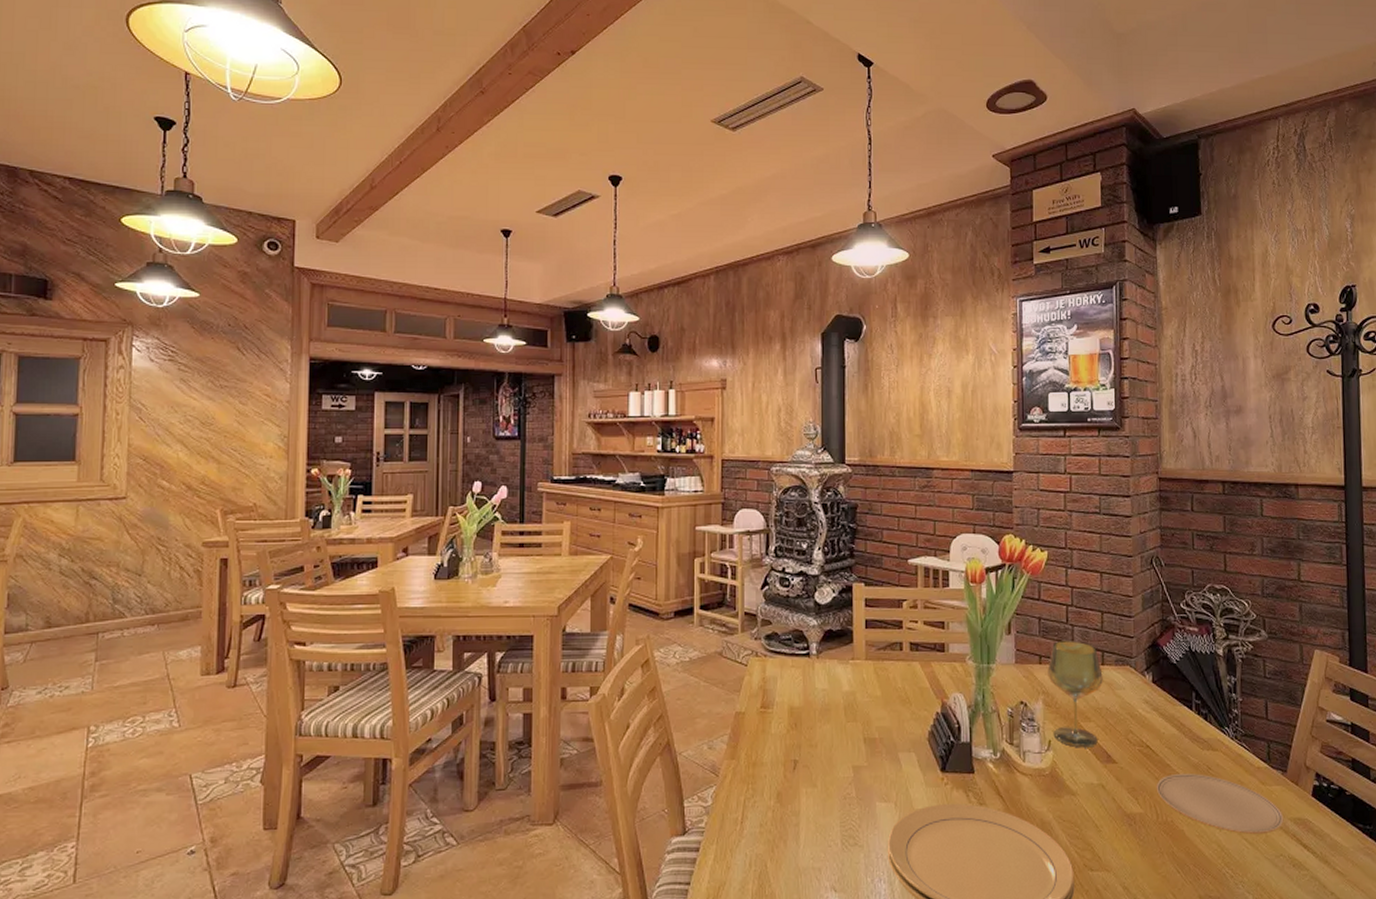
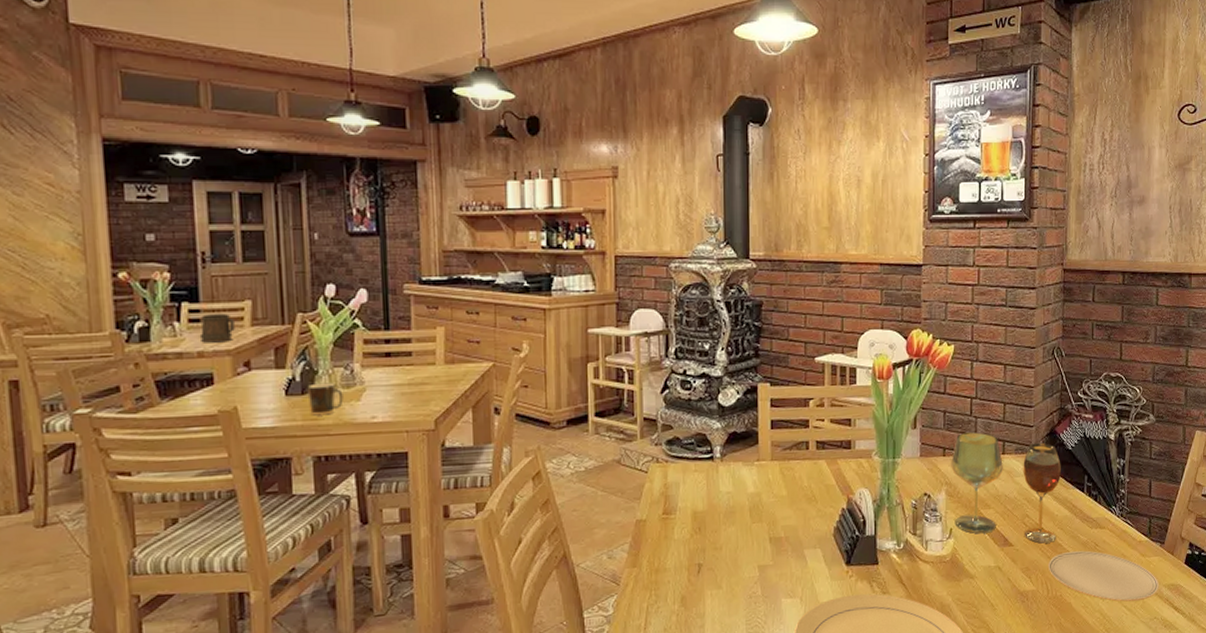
beer mug: none [369,506,398,531] -> present [199,314,235,343]
mug: none [452,569,482,599] -> present [307,382,344,416]
wineglass: none [1124,654,1166,763] -> present [1023,442,1061,544]

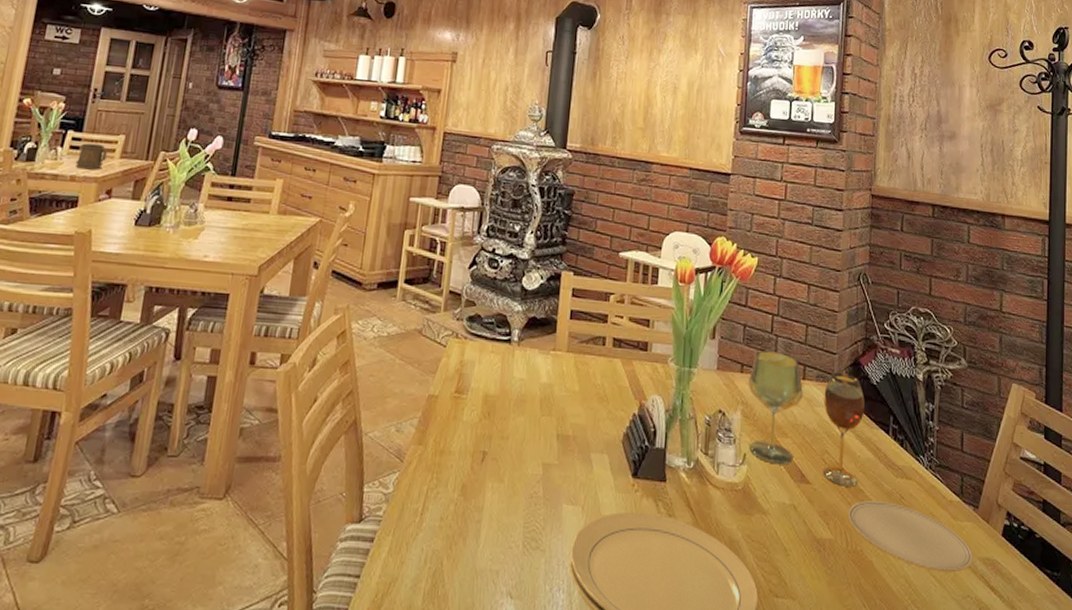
mug: present [307,382,344,416] -> none [152,217,184,249]

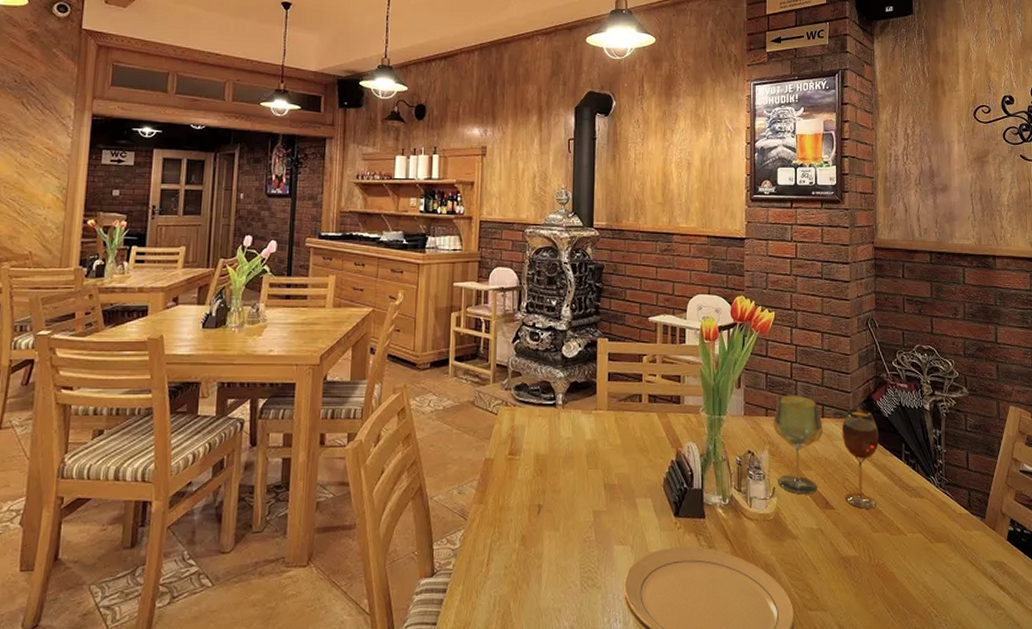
beer mug: present [75,143,107,170] -> none [141,257,170,281]
plate: present [847,500,973,573] -> none [869,518,983,577]

